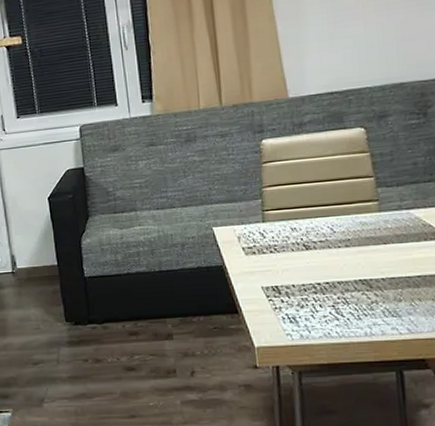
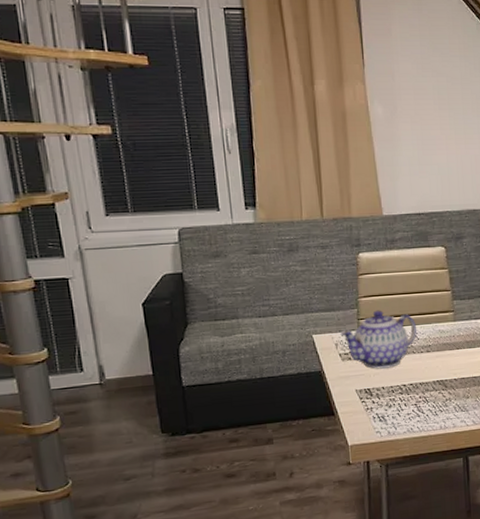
teapot: none [243,200,333,265] -> present [340,310,417,369]

